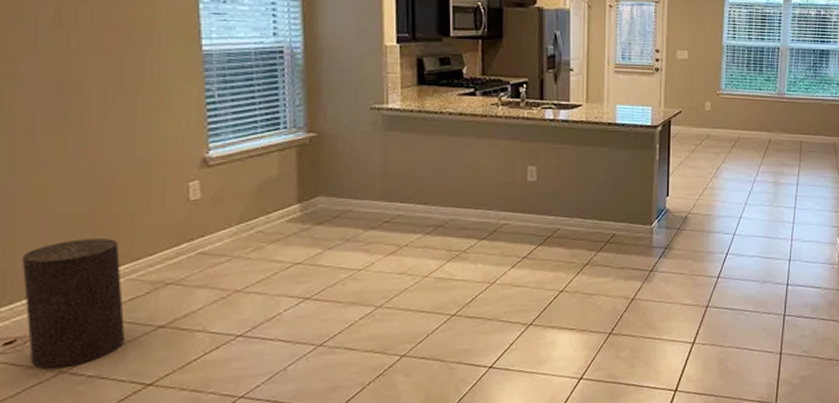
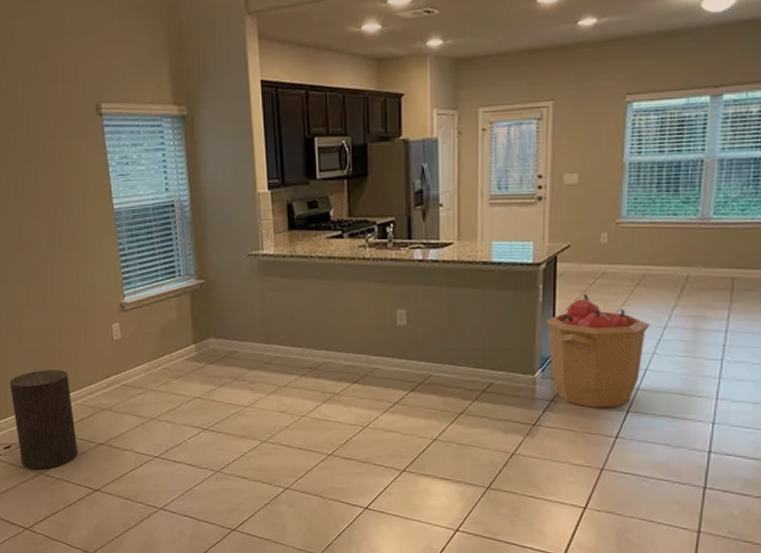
trash can: none [661,154,744,253] -> present [545,294,651,408]

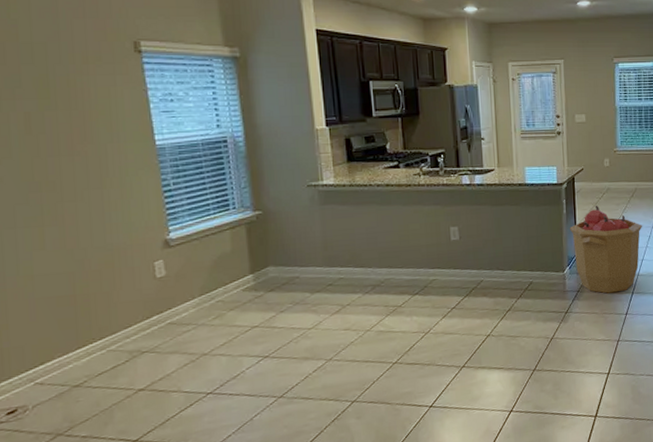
stool: present [9,370,79,470] -> none [15,316,112,433]

